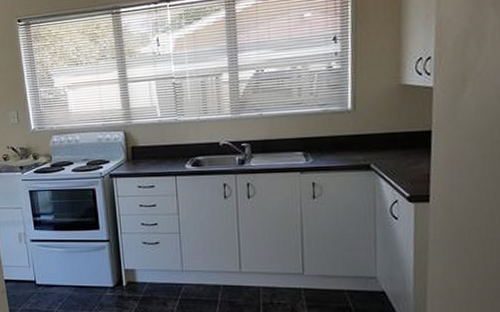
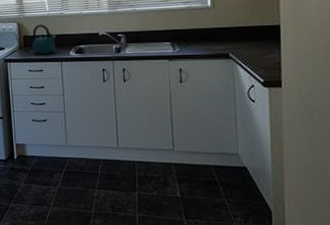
kettle: none [141,133,170,169] -> present [32,24,57,55]

